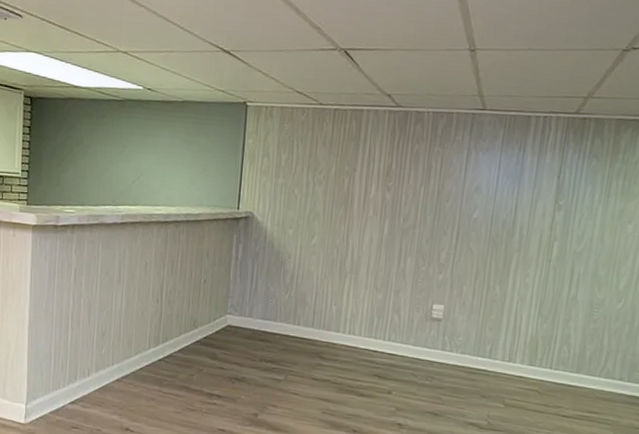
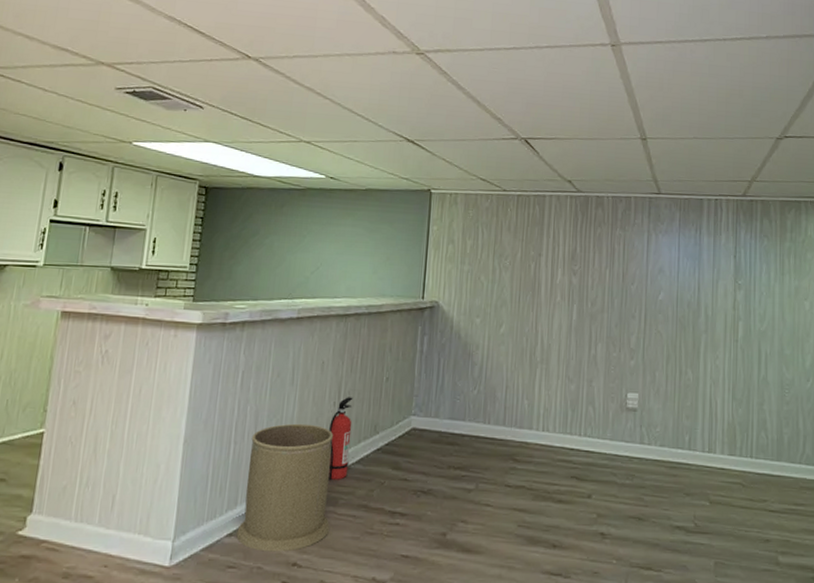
trash can: none [78,315,158,419] -> present [236,423,334,552]
fire extinguisher: none [153,295,174,365] -> present [328,397,353,480]

